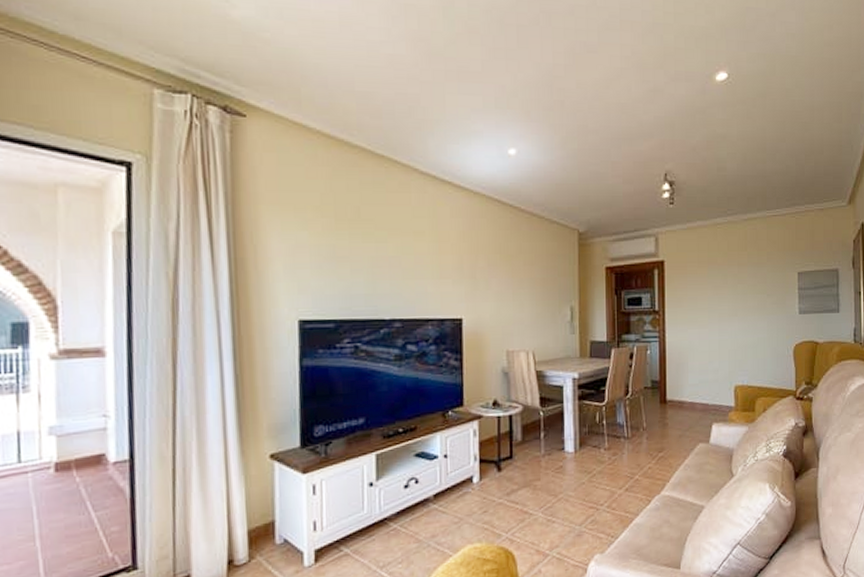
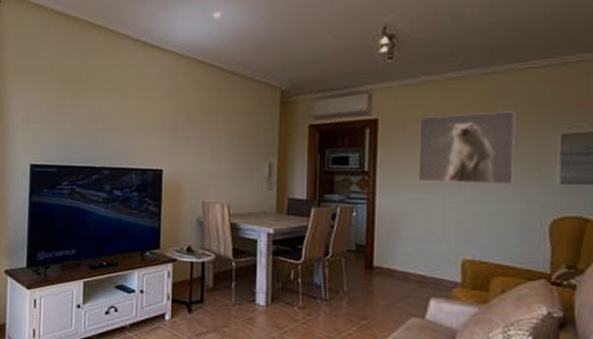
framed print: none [697,253,767,318] -> present [417,111,516,185]

